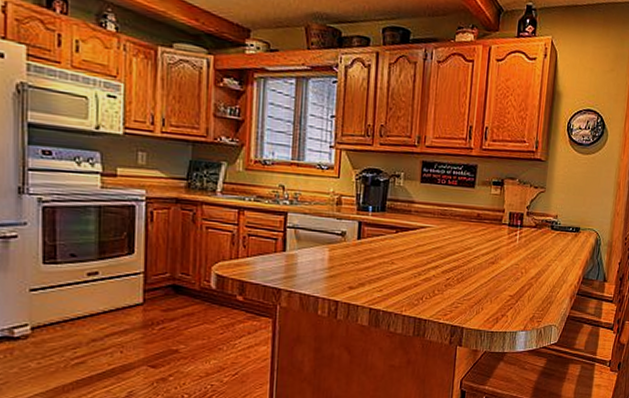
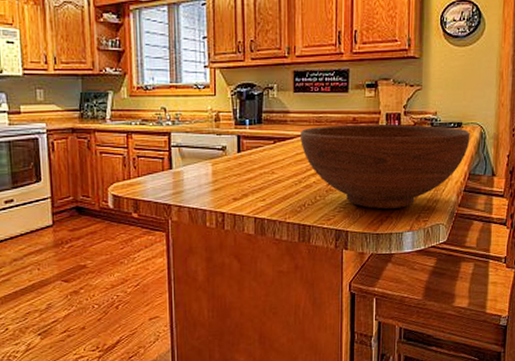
fruit bowl: none [423,219,587,307] -> present [300,125,470,209]

